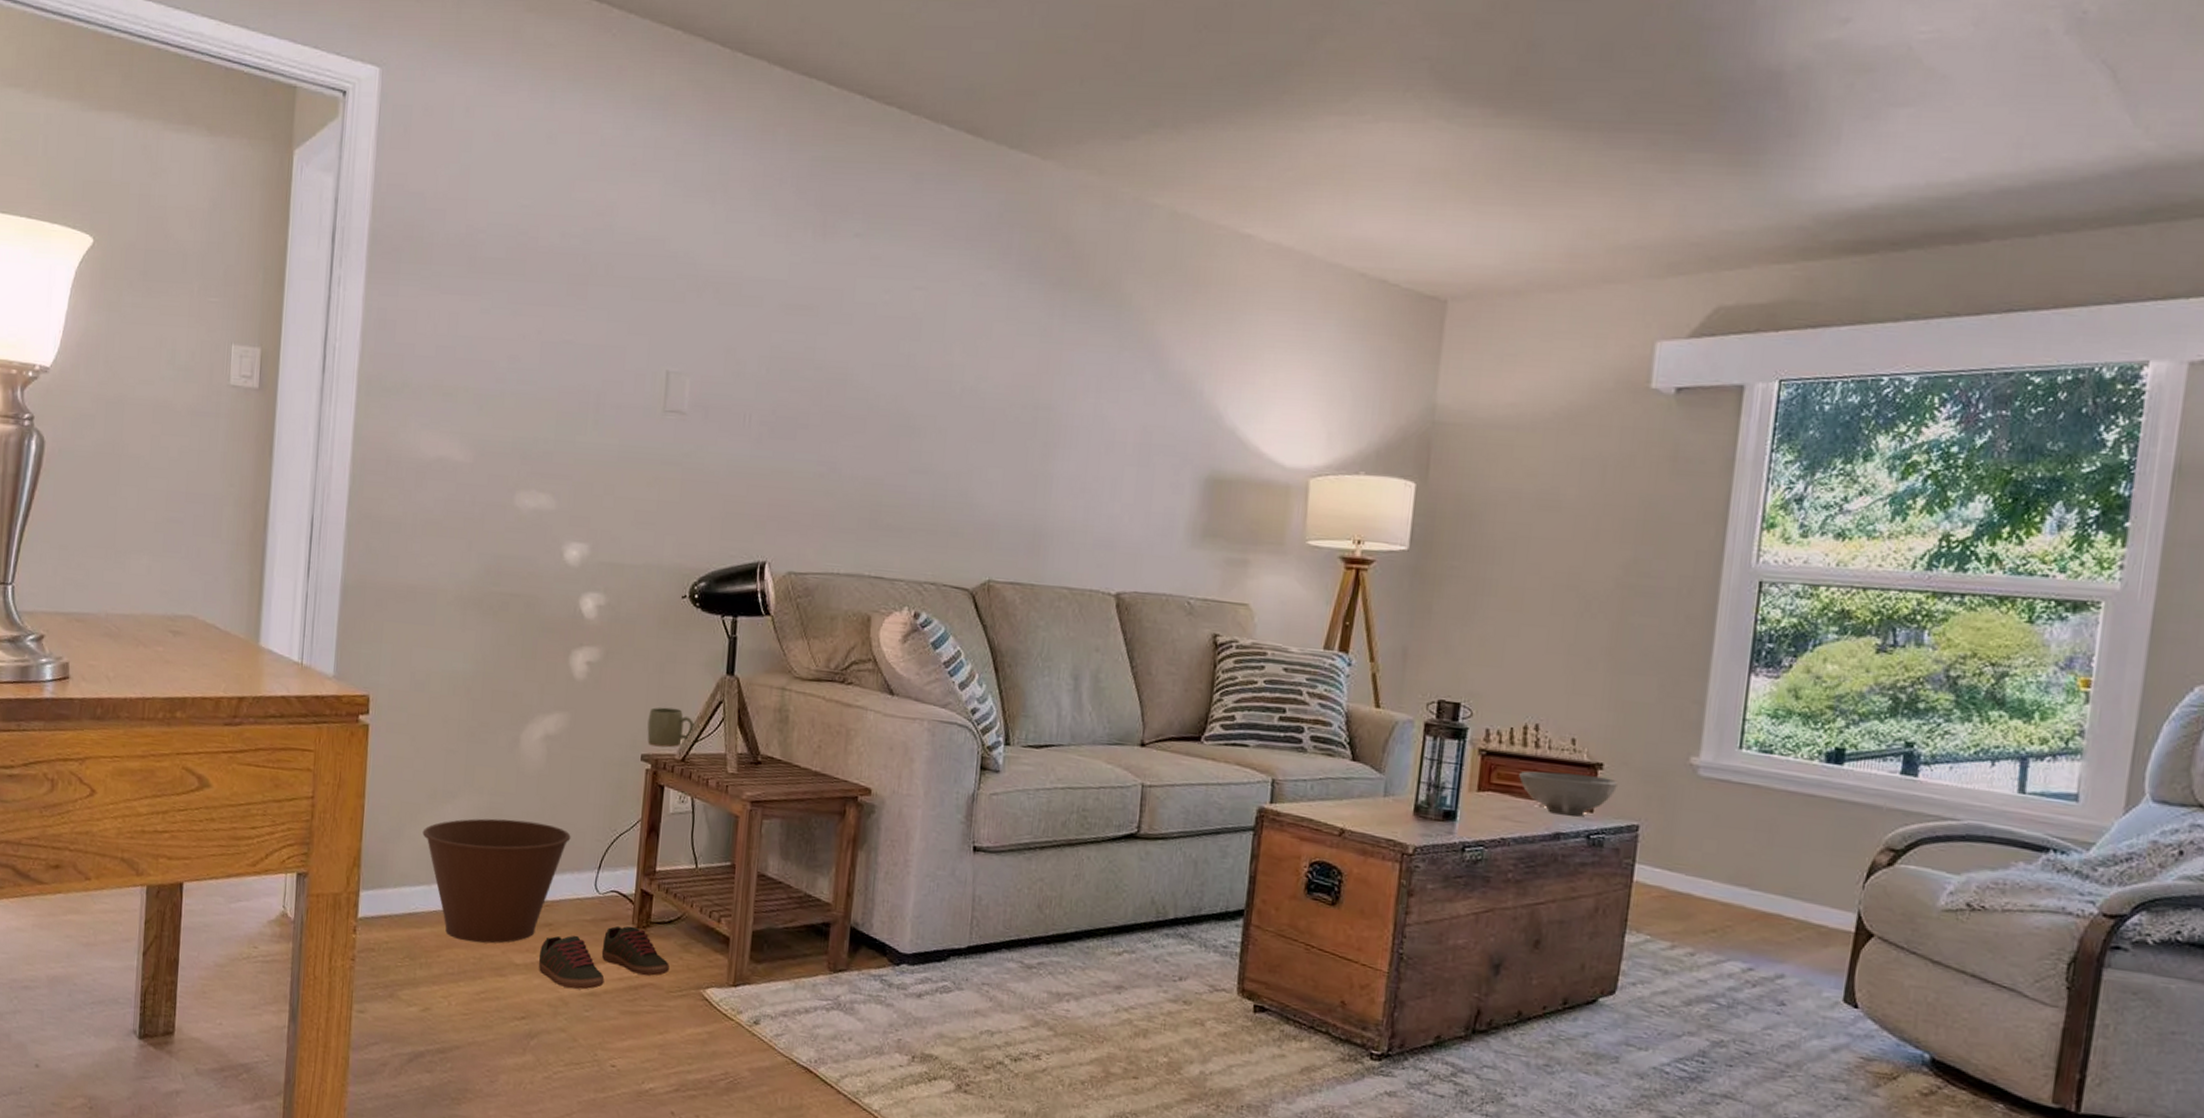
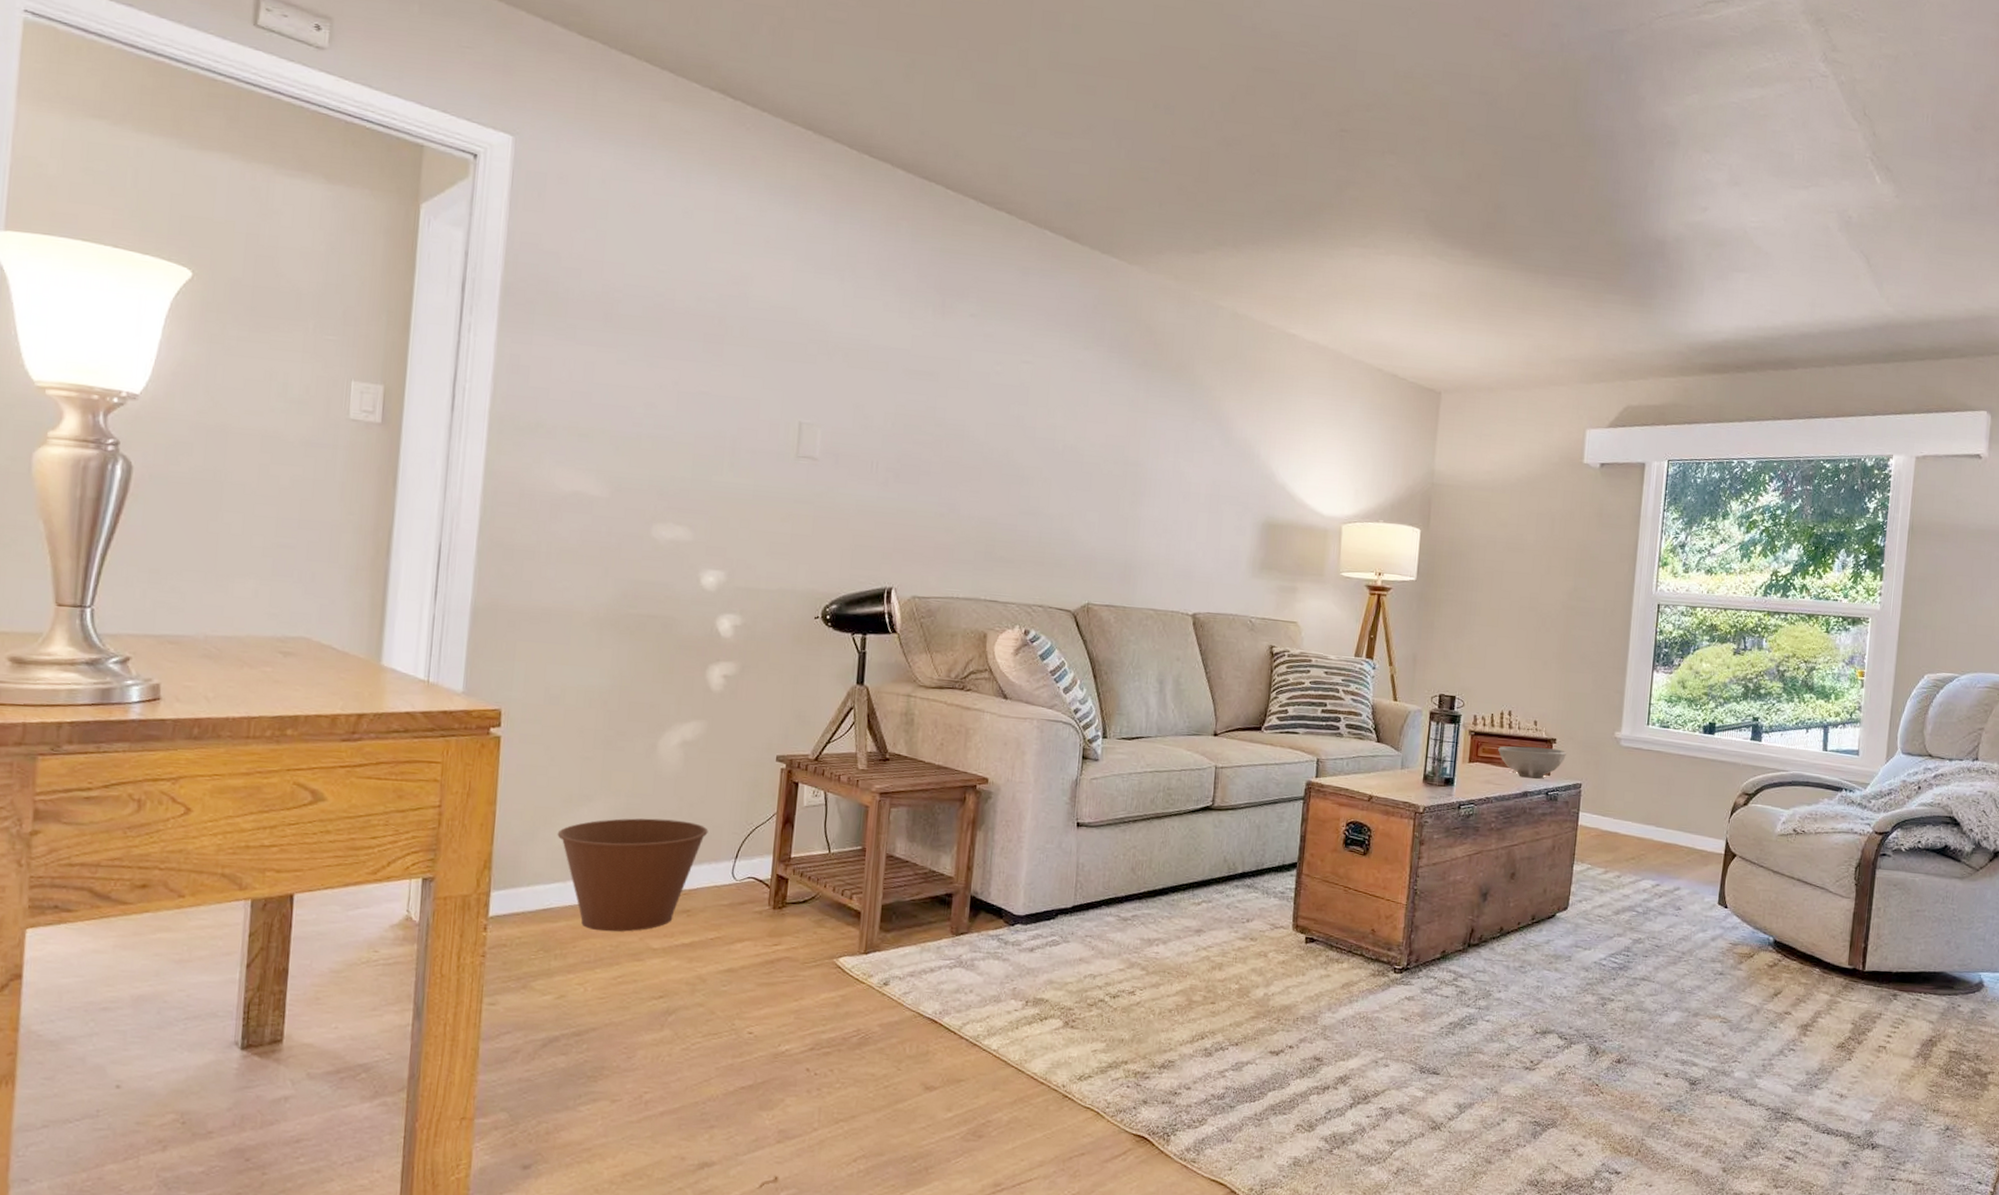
shoe: present [538,926,669,990] -> none [676,907,804,967]
mug: present [647,707,694,748] -> none [782,714,827,749]

